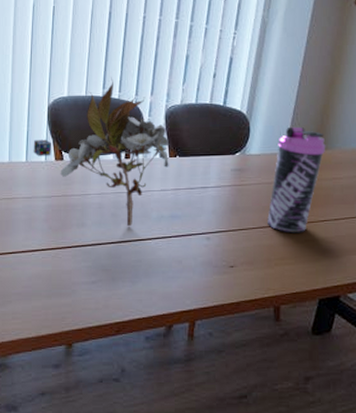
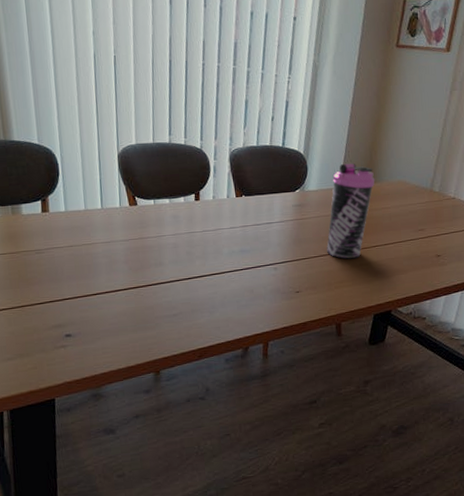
flower arrangement: present [33,77,170,227] -> none [106,124,236,263]

